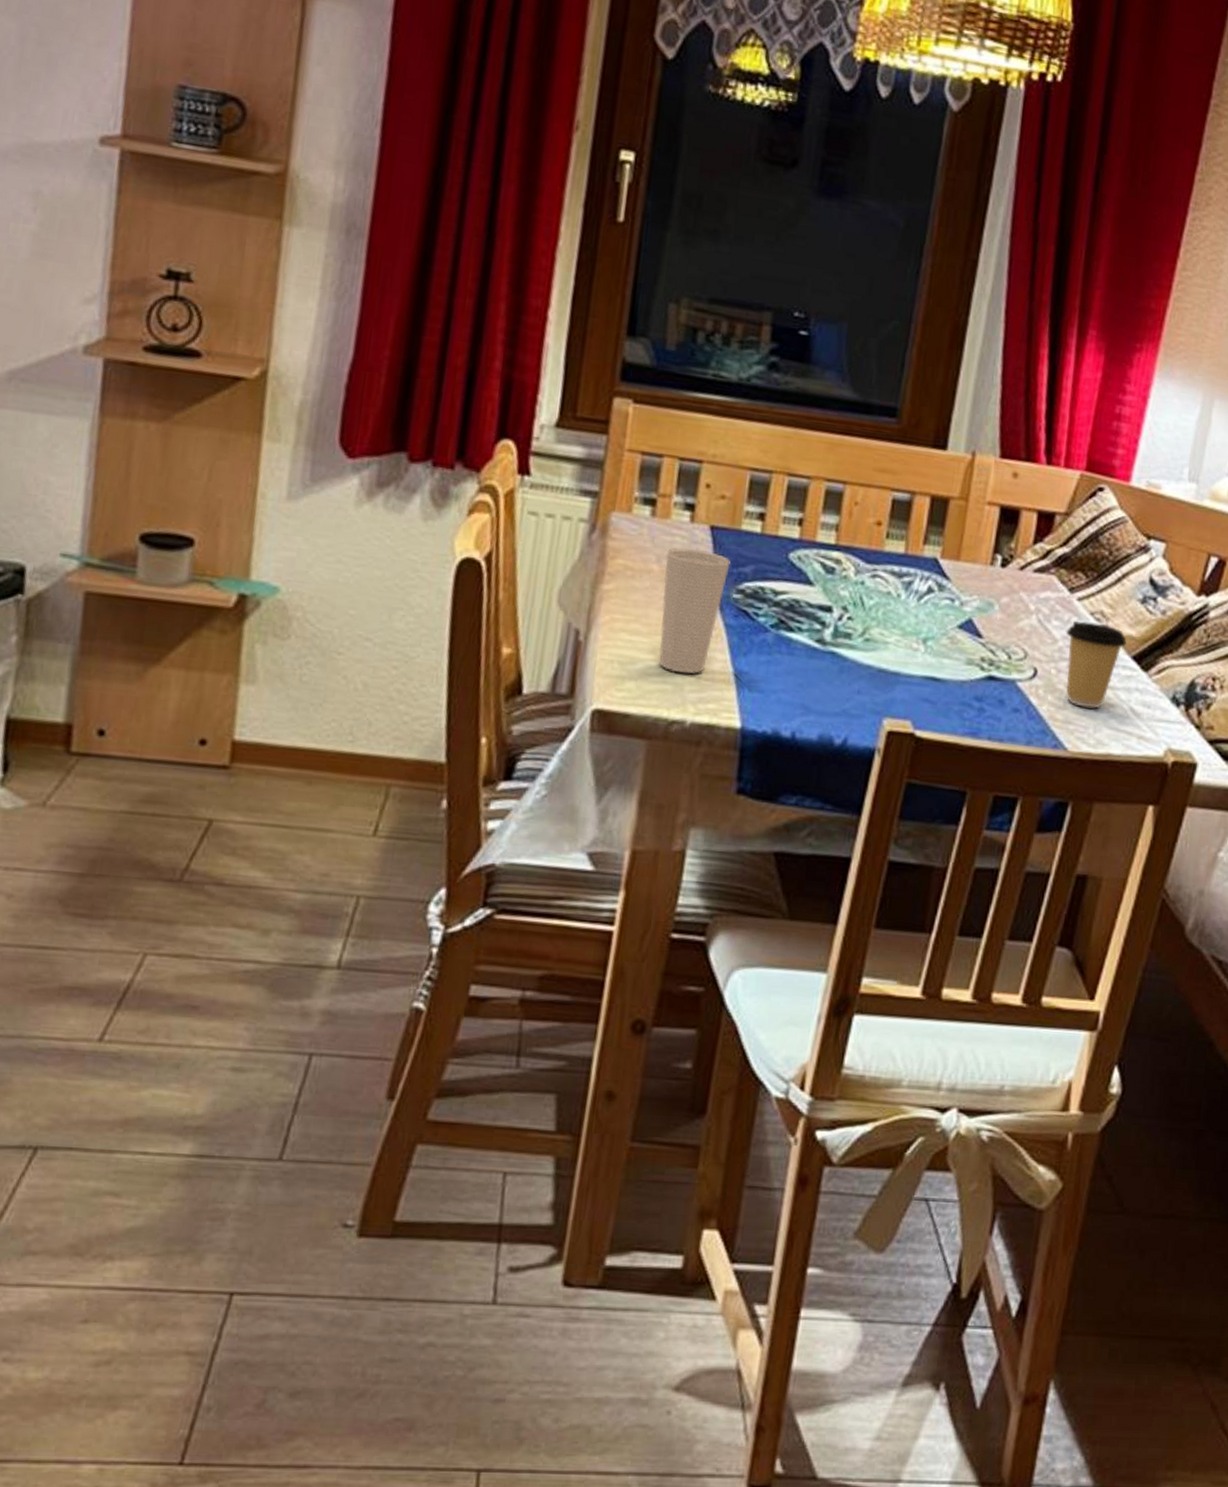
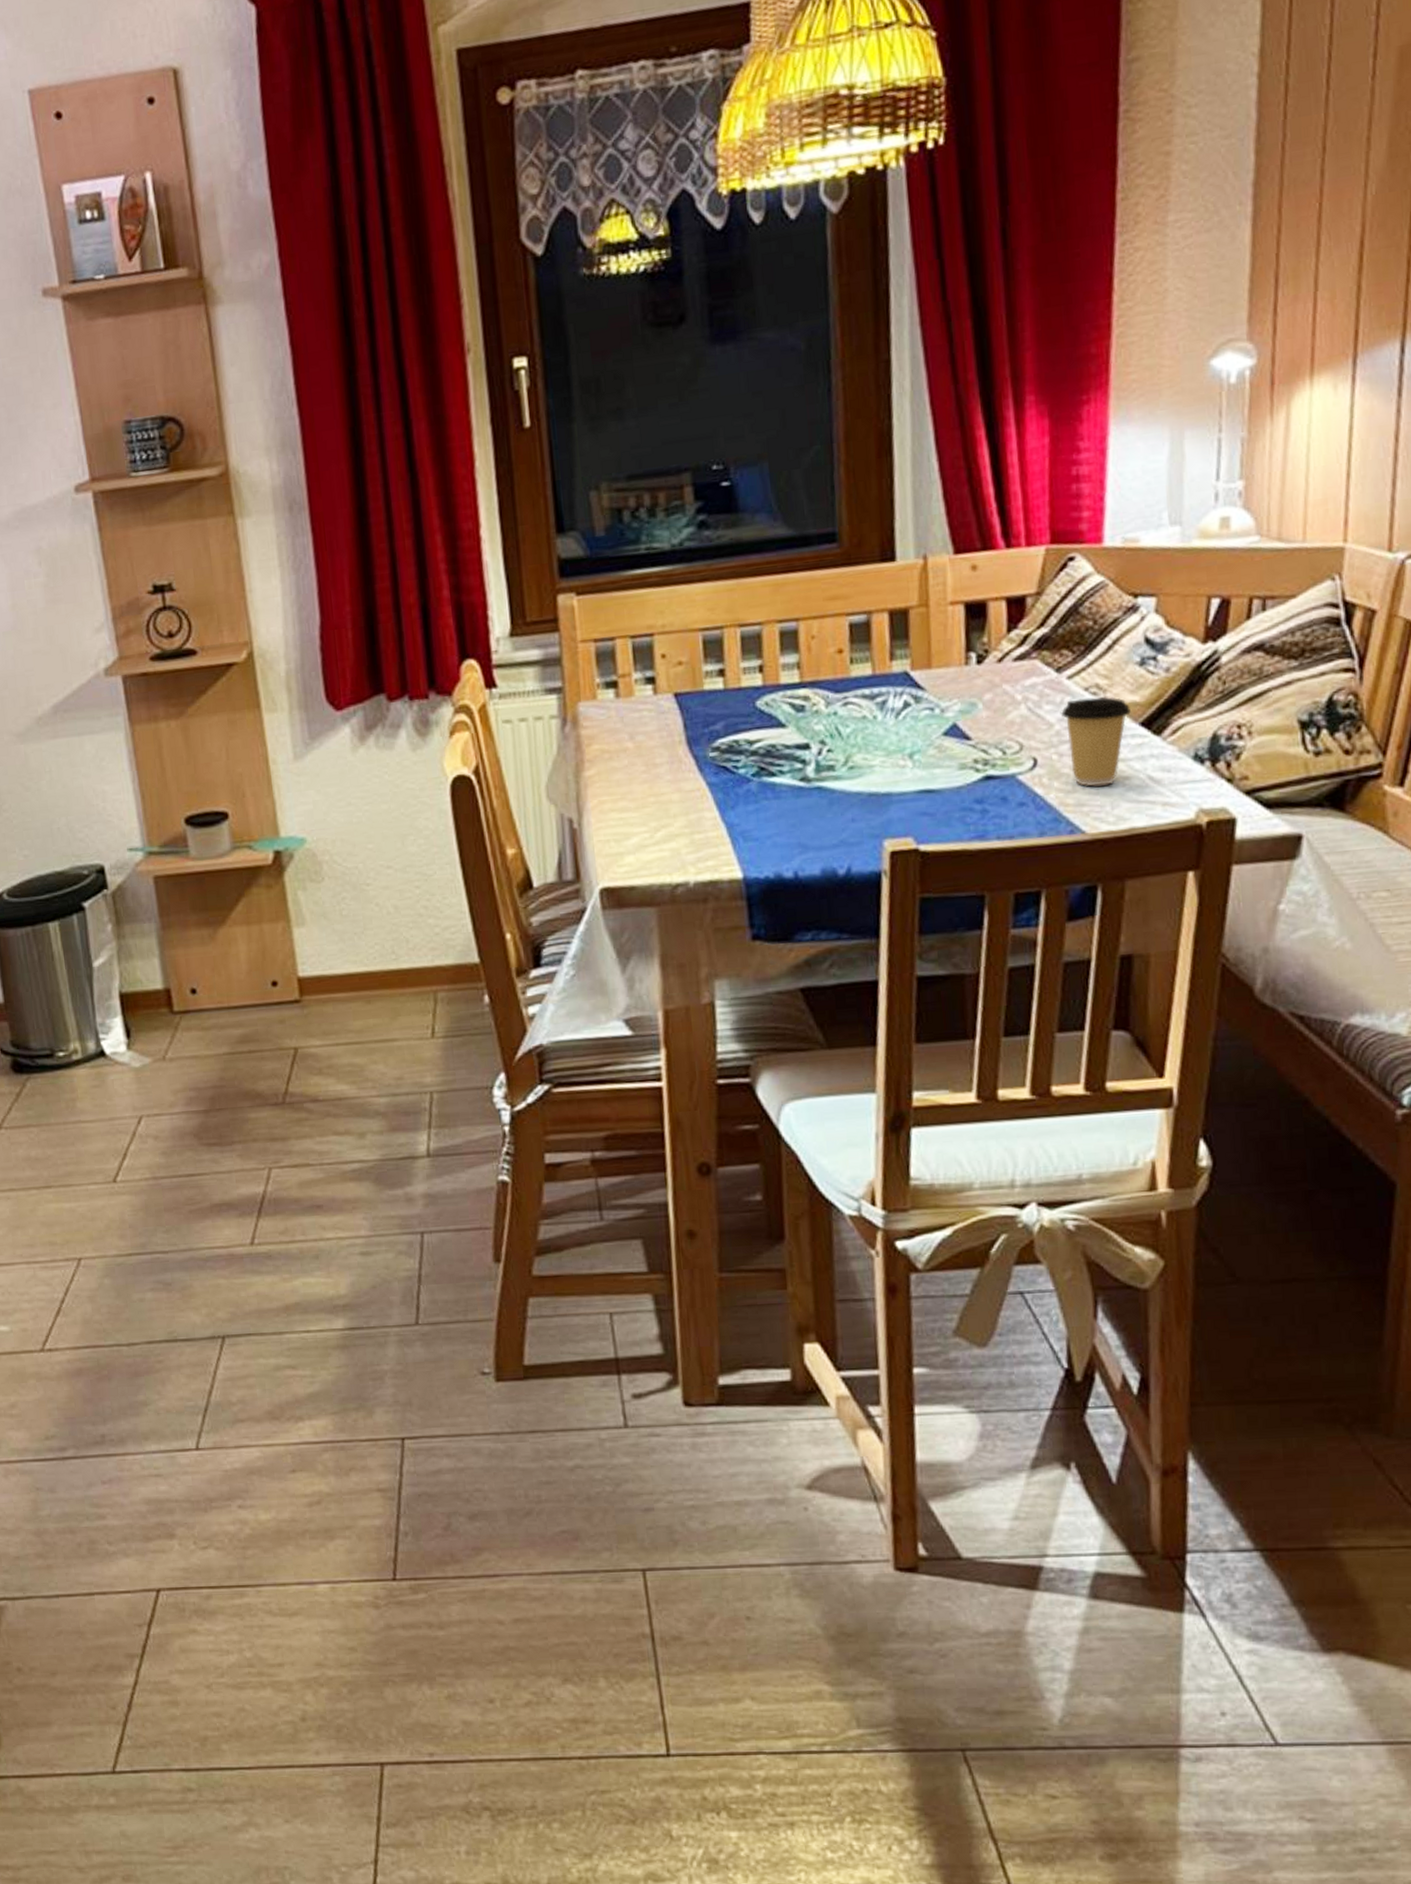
cup: present [658,547,731,674] -> none [637,717,701,839]

